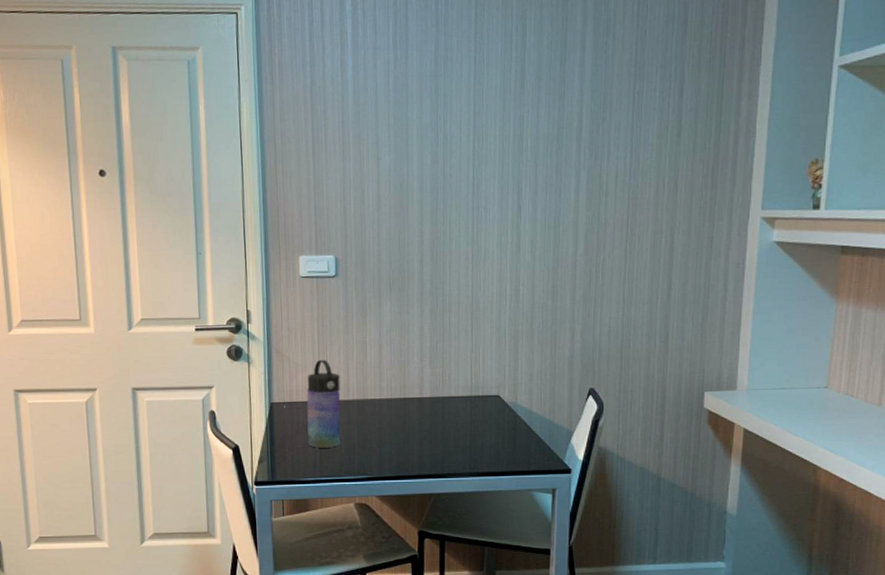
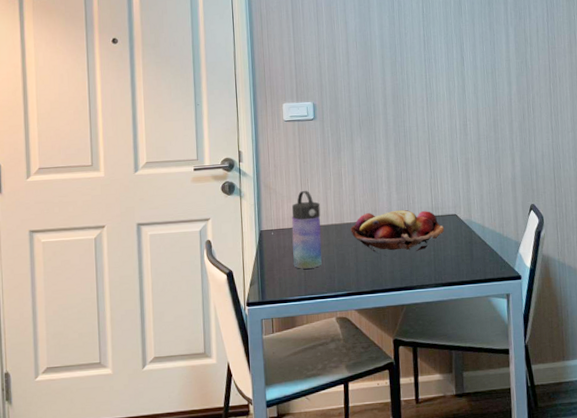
fruit basket: none [374,387,484,435] -> present [350,209,444,252]

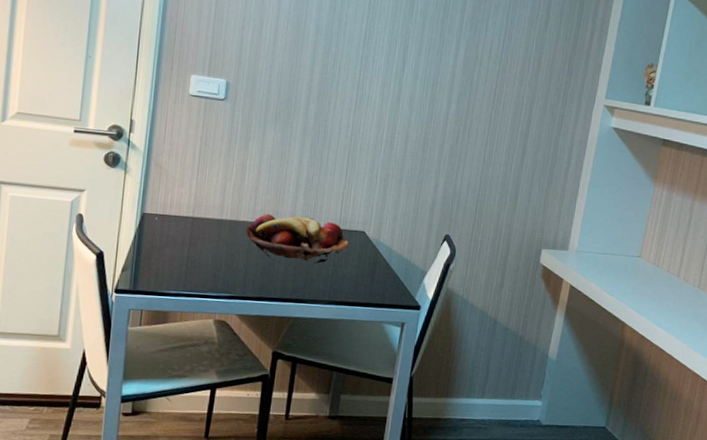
water bottle: present [291,191,322,269] -> none [175,177,216,264]

